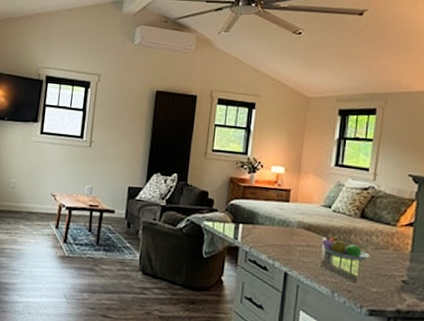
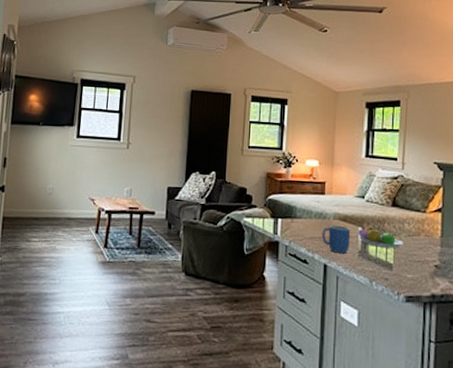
mug: none [284,233,315,263] -> present [322,224,351,254]

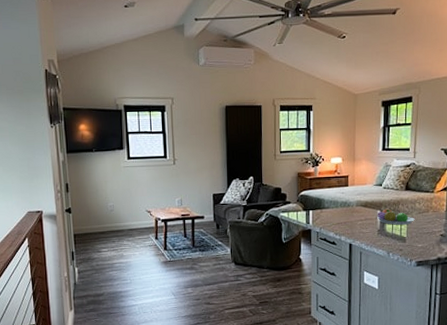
mug: present [322,224,351,254] -> none [347,210,371,234]

